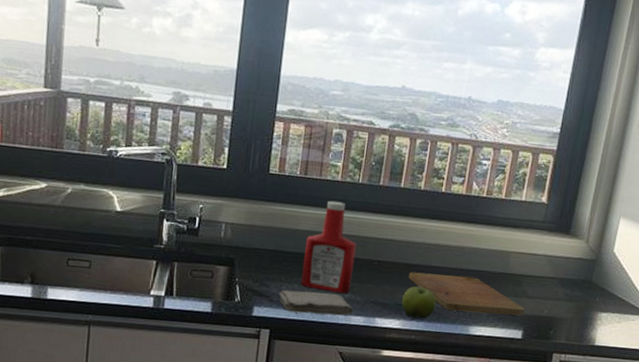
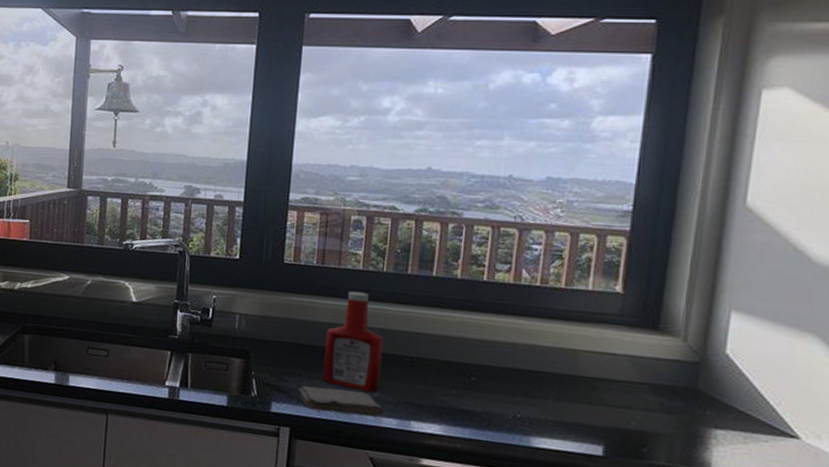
fruit: present [402,286,437,319] -> none [442,386,485,425]
cutting board: present [408,272,525,316] -> none [448,370,604,428]

